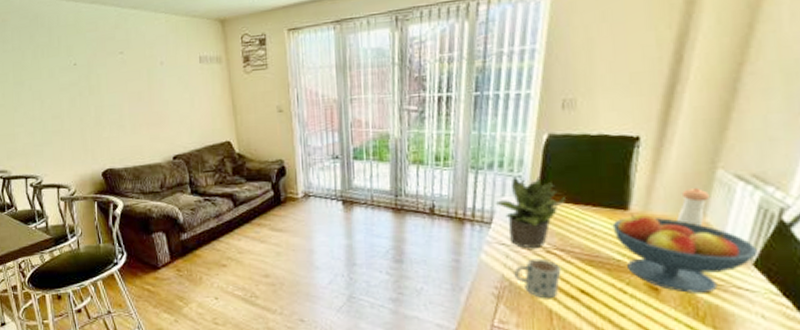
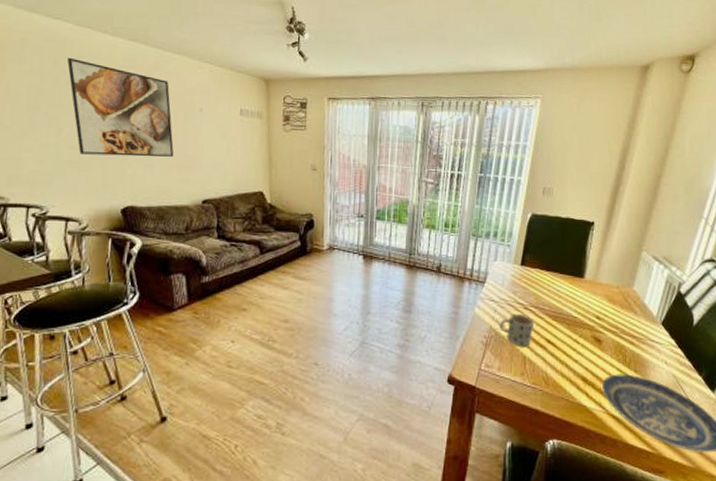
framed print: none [40,30,142,123] -> present [66,57,174,157]
potted plant: present [495,176,565,248] -> none [489,245,541,304]
fruit bowl: present [612,213,758,293] -> none [572,281,664,344]
pepper shaker: present [677,187,709,227] -> none [615,263,637,293]

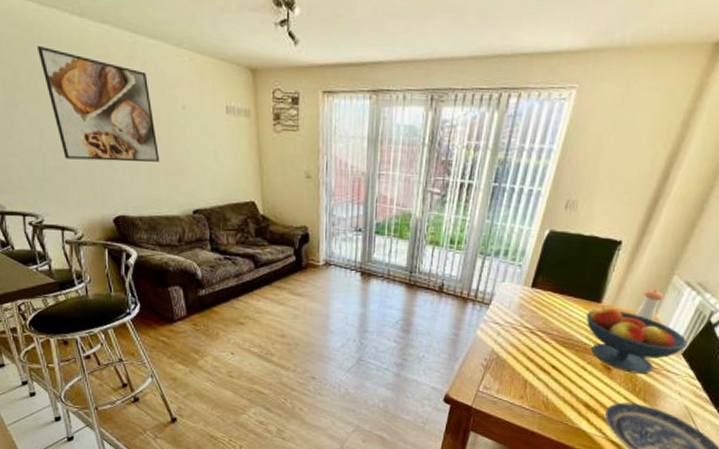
mug: present [499,313,534,346] -> none [502,337,540,371]
fruit bowl: none [572,281,664,344] -> present [586,306,688,374]
pepper shaker: none [615,263,637,293] -> present [636,288,664,321]

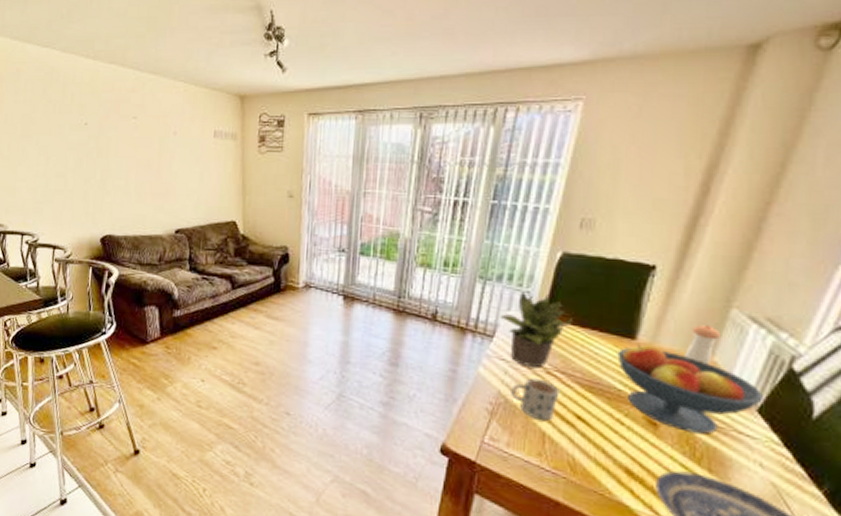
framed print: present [36,45,160,162] -> none [54,85,149,185]
potted plant: none [496,265,554,328] -> present [500,291,572,367]
mug: none [502,337,540,371] -> present [511,378,560,420]

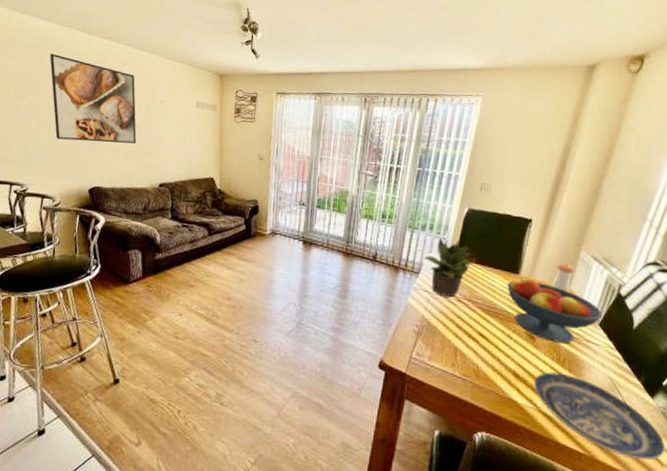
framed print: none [54,85,149,185] -> present [49,53,137,144]
mug: present [511,378,560,420] -> none [432,305,467,338]

